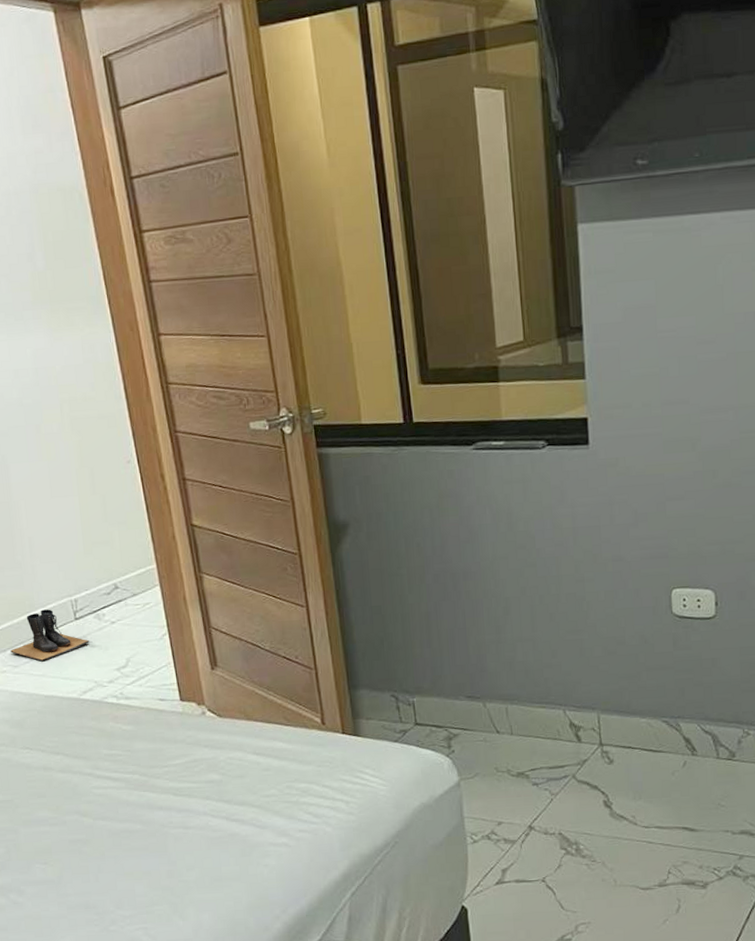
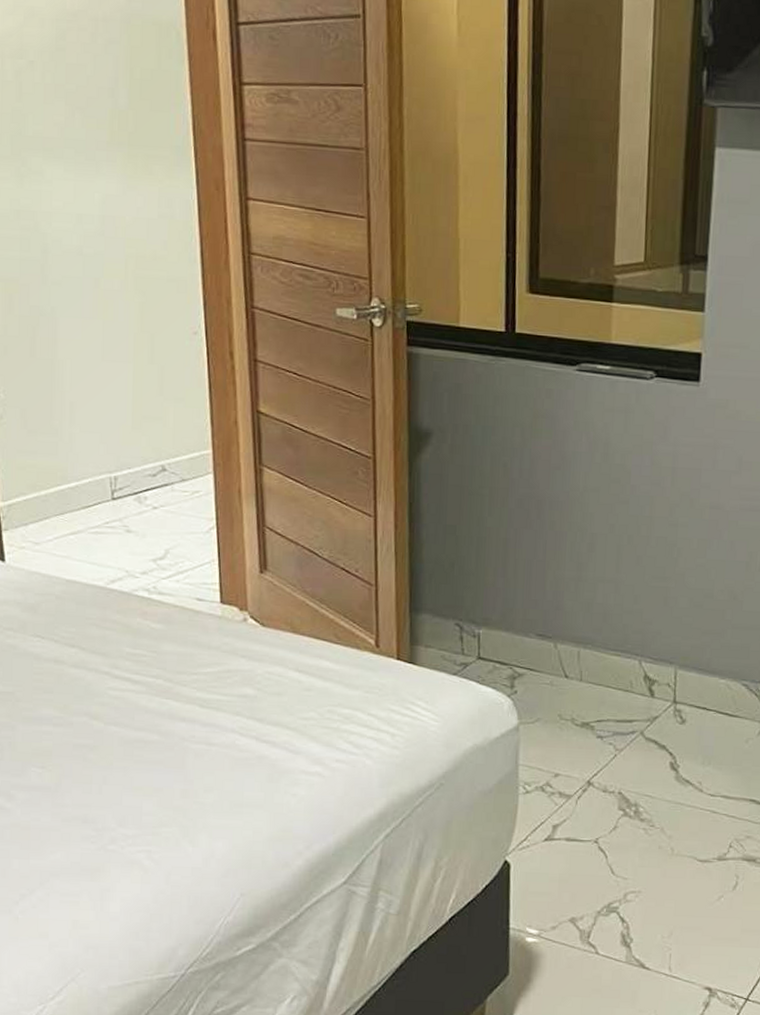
boots: present [11,609,89,661] -> none [33,484,125,541]

